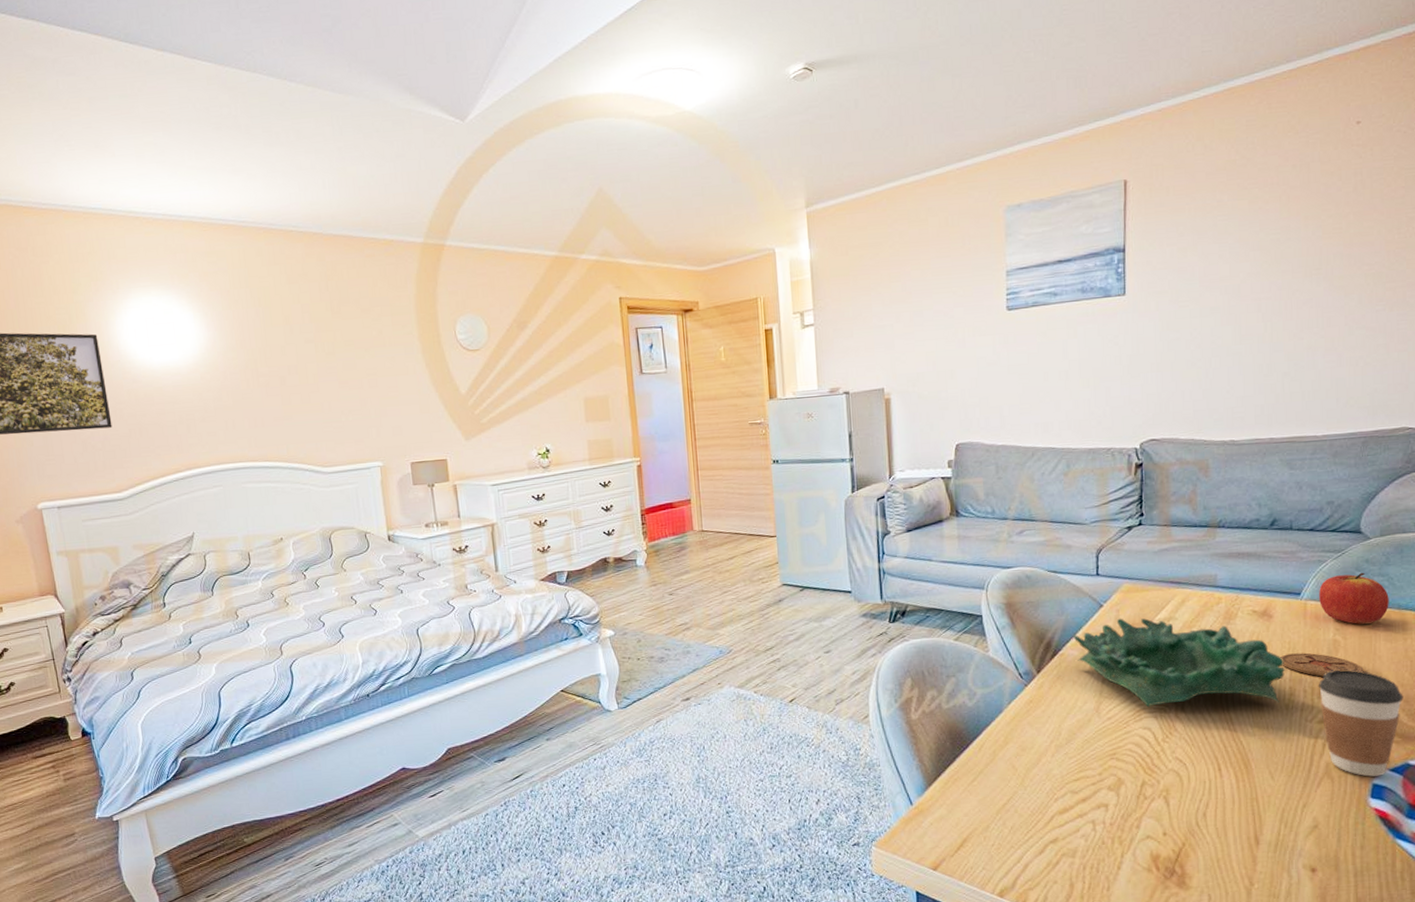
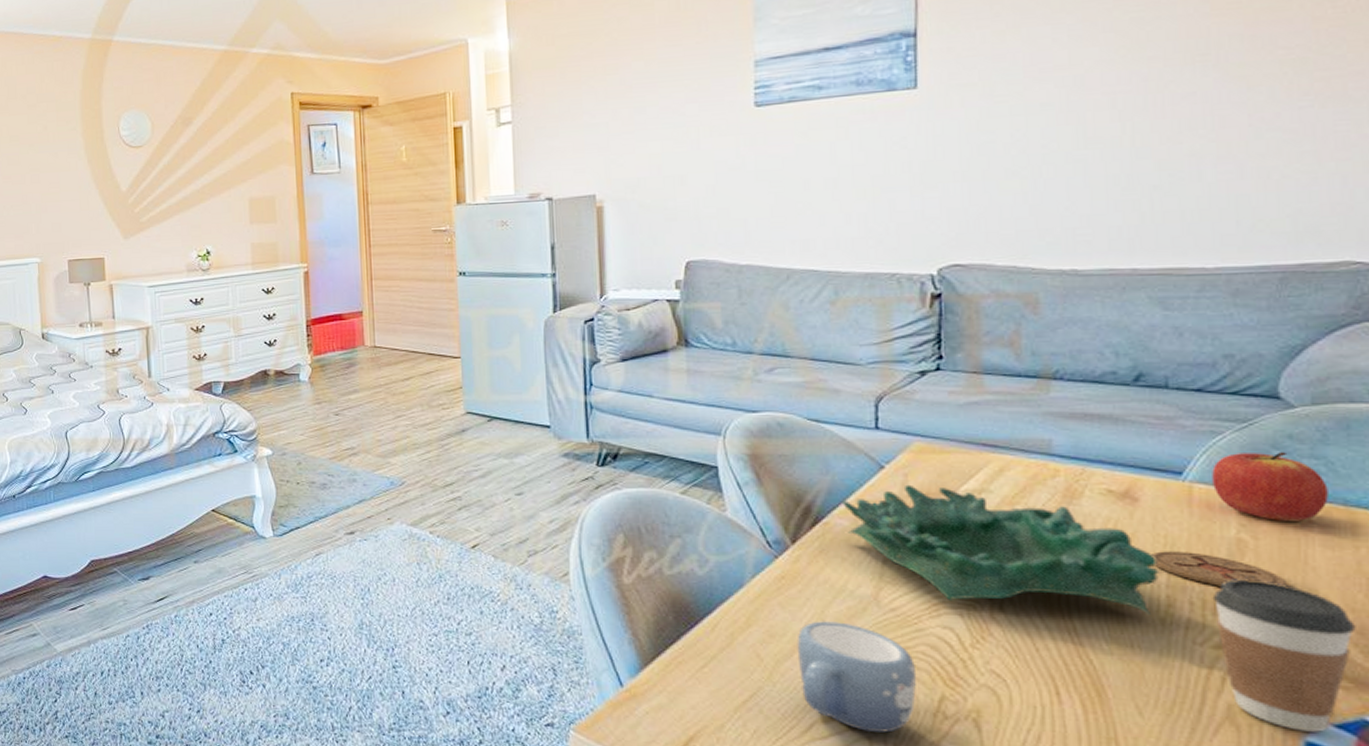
mug: none [1041,732,1126,817] -> present [796,621,917,733]

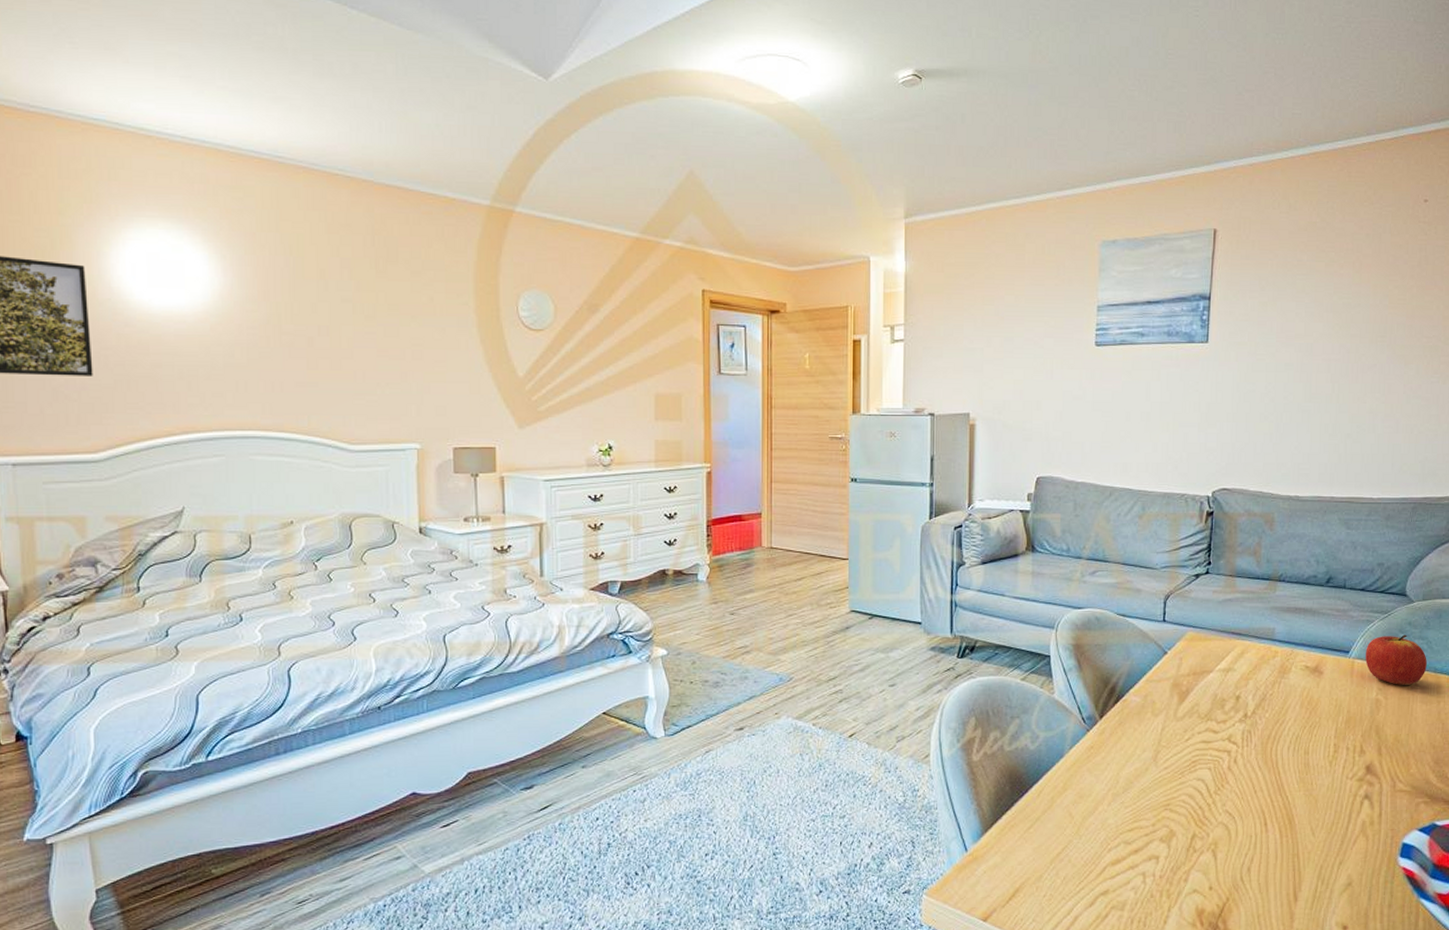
mug: present [796,621,917,733] -> none [1098,781,1178,868]
decorative bowl: present [842,484,1160,615] -> none [1137,666,1332,759]
coaster: present [1152,551,1288,587] -> none [1328,710,1401,735]
coffee cup: present [1212,579,1356,732] -> none [1359,728,1434,836]

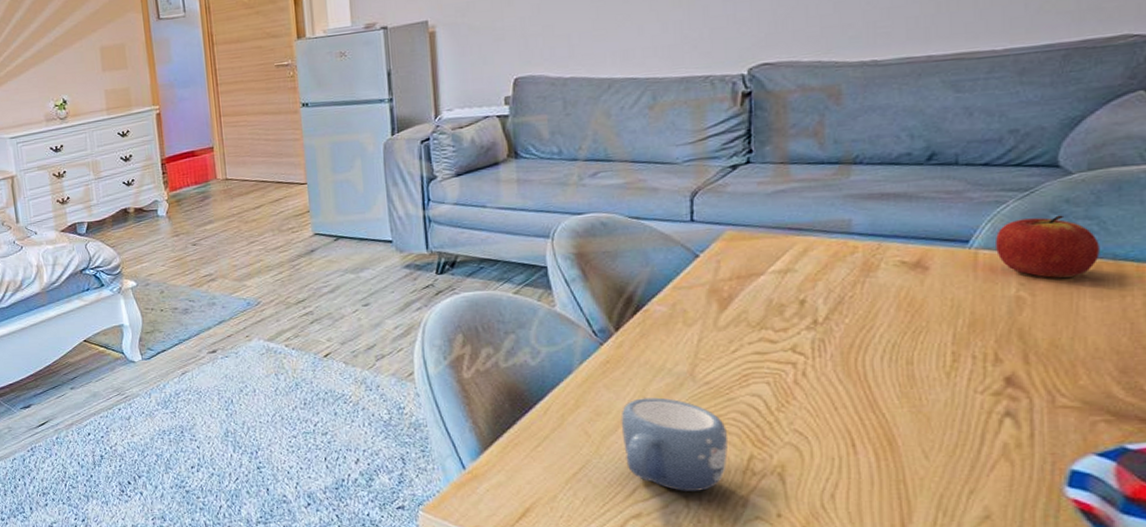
mug: none [1098,781,1178,868] -> present [620,397,729,491]

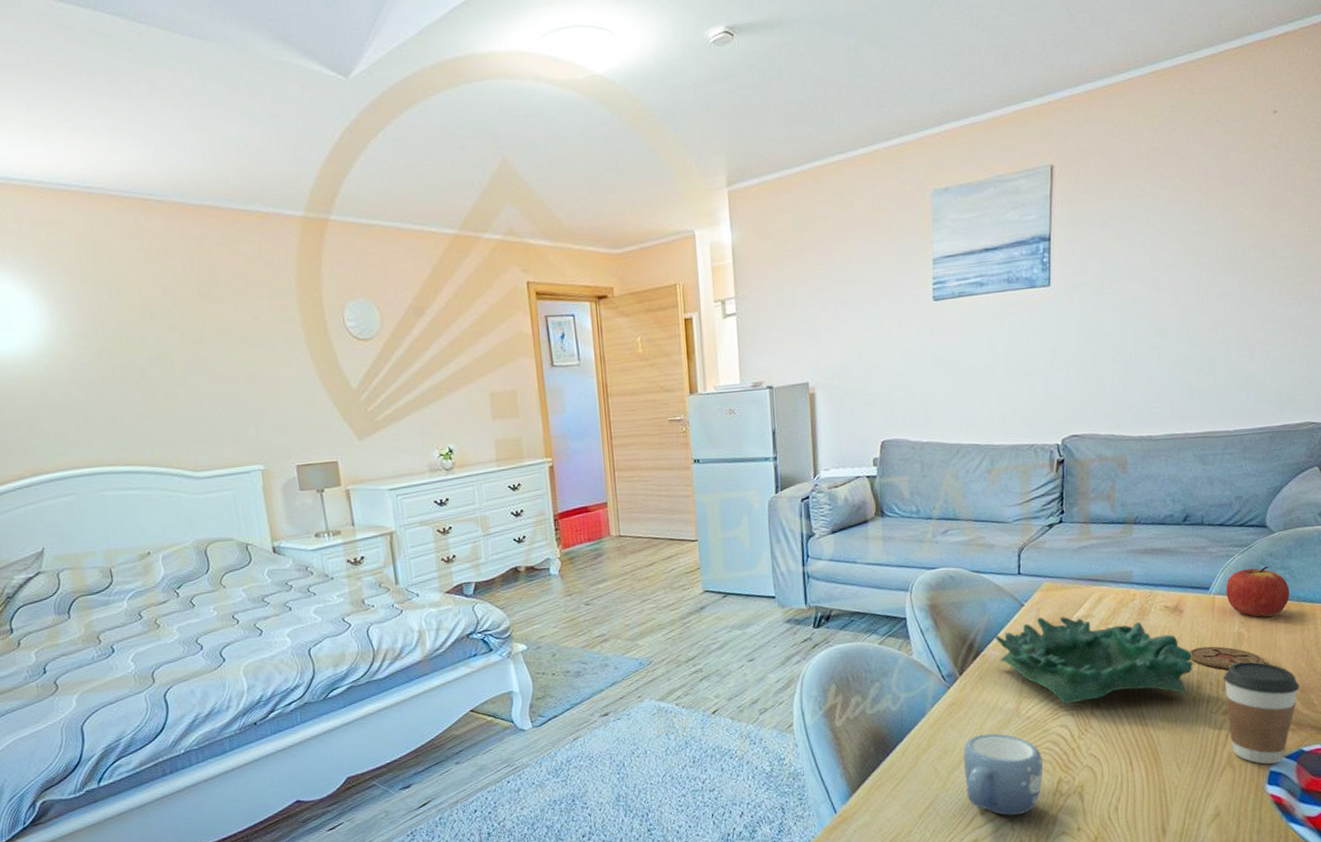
decorative bowl: none [660,270,947,371] -> present [995,616,1194,705]
coaster: none [939,311,1060,341] -> present [1189,646,1265,670]
coffee cup: none [992,332,1119,461] -> present [1223,661,1300,765]

